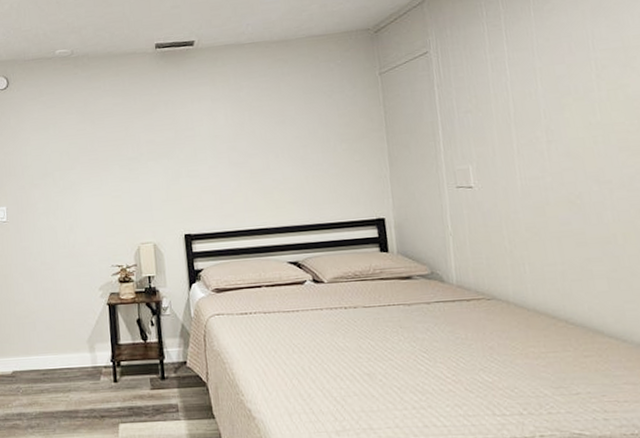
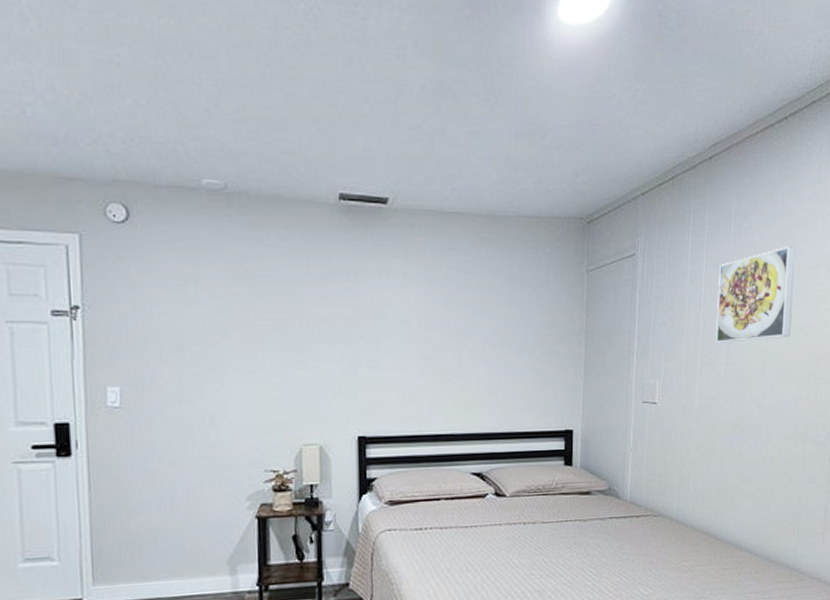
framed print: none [524,19,624,123] -> present [715,246,796,343]

